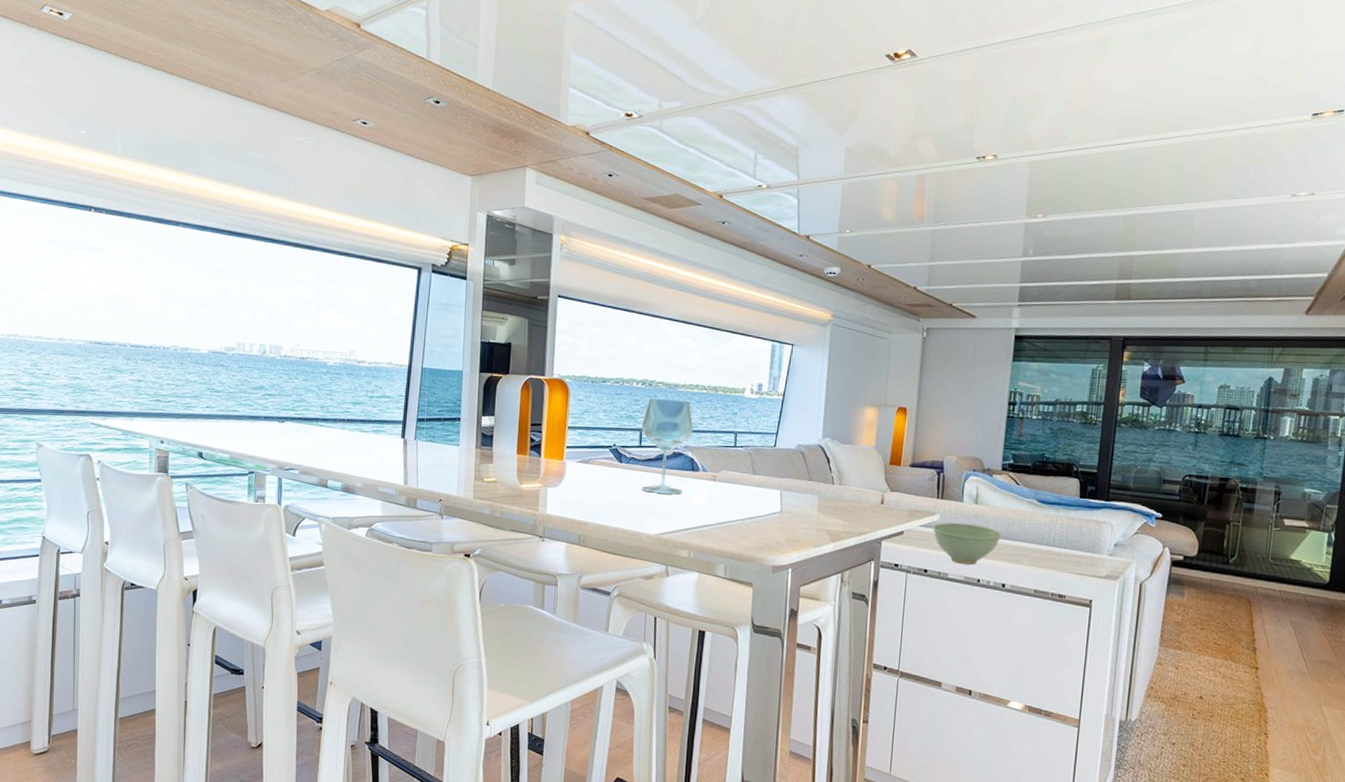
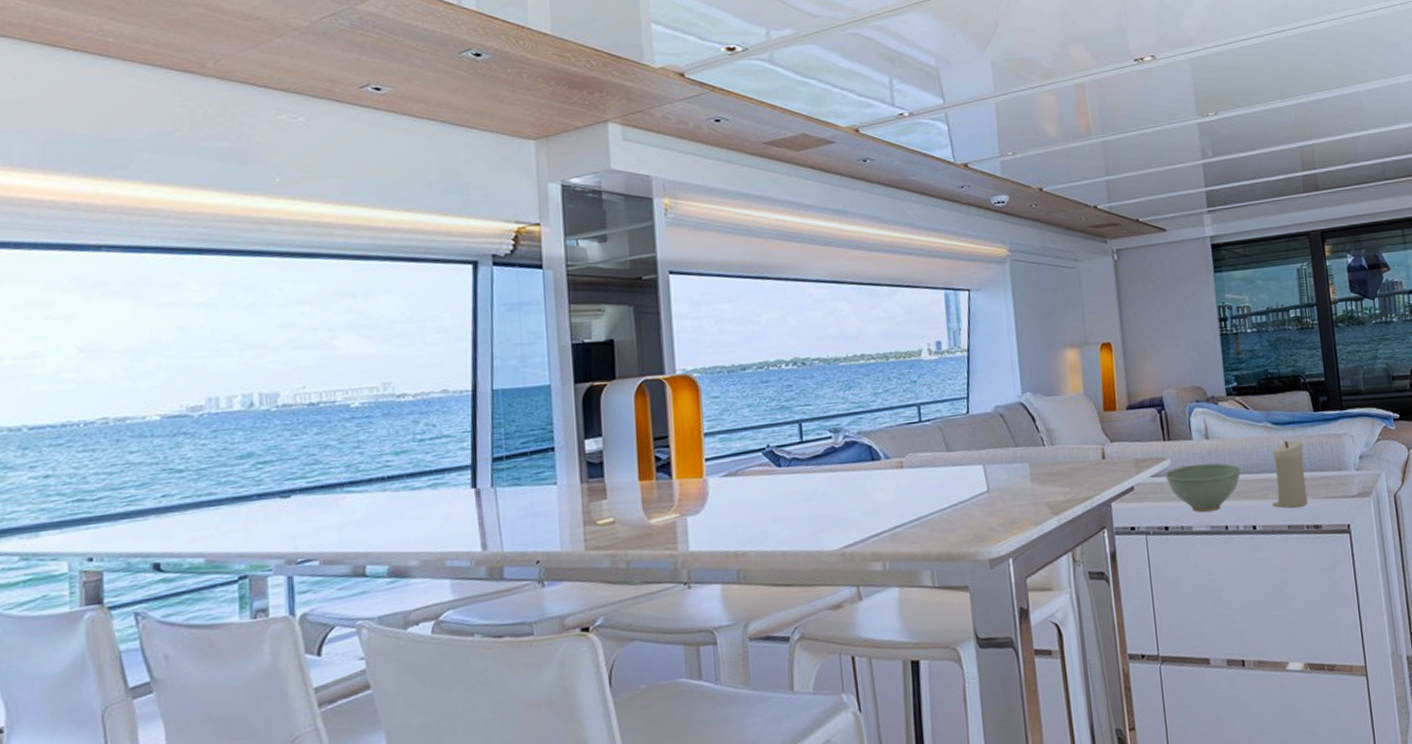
wine glass: present [641,398,693,495] -> none [799,376,866,498]
candle: none [1024,518,1063,578] -> present [1272,440,1308,509]

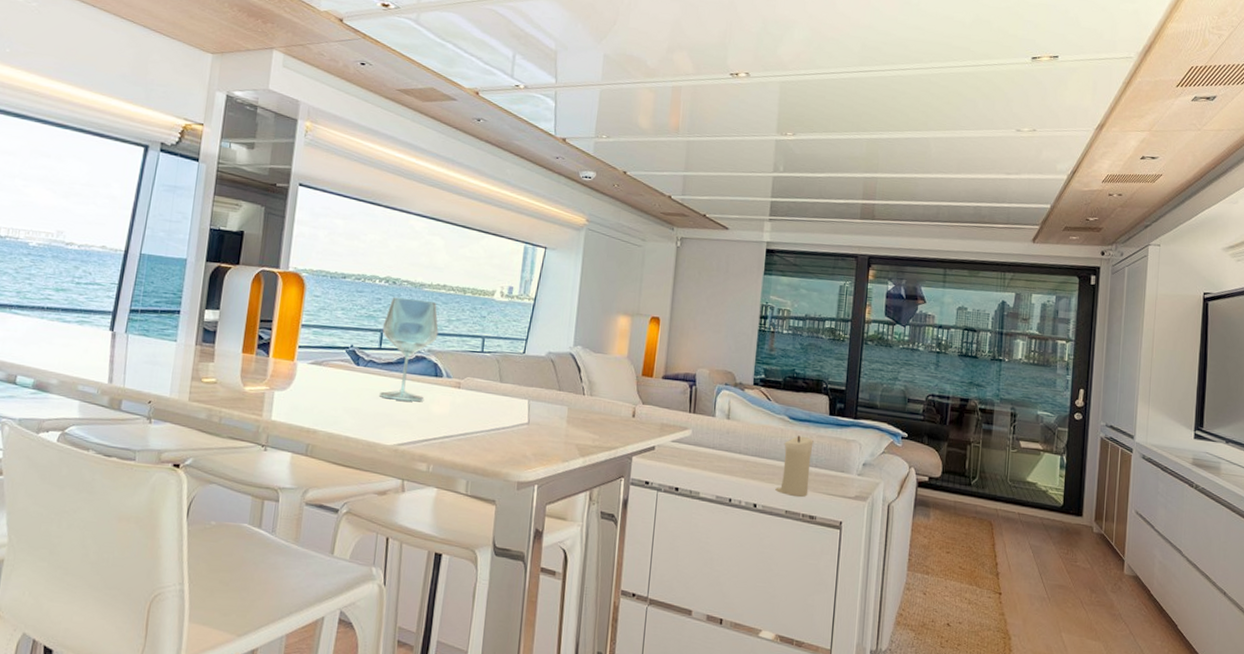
wine glass: none [799,376,866,498] -> present [380,297,439,402]
bowl: present [1164,462,1242,513] -> none [684,438,754,484]

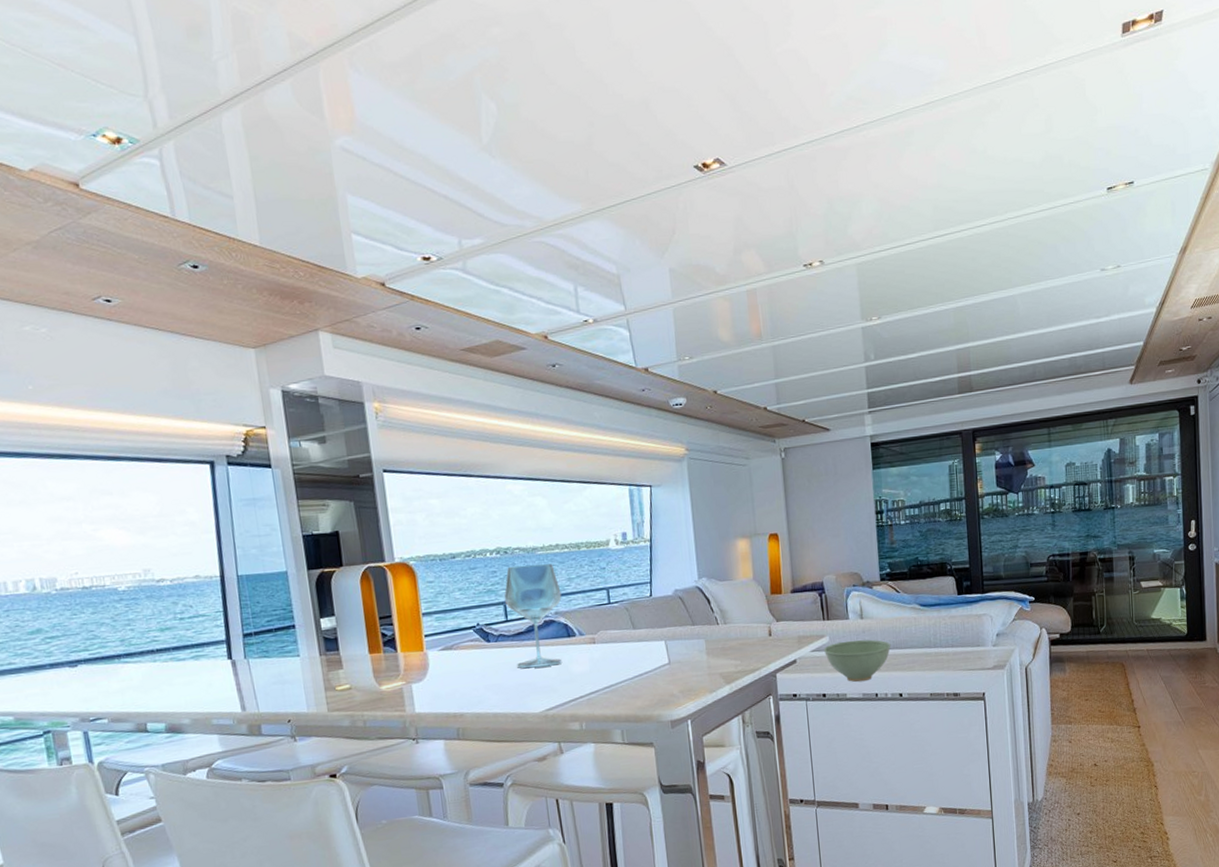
bowl: none [684,438,754,484] -> present [823,639,891,683]
candle: present [775,435,814,498] -> none [917,620,949,680]

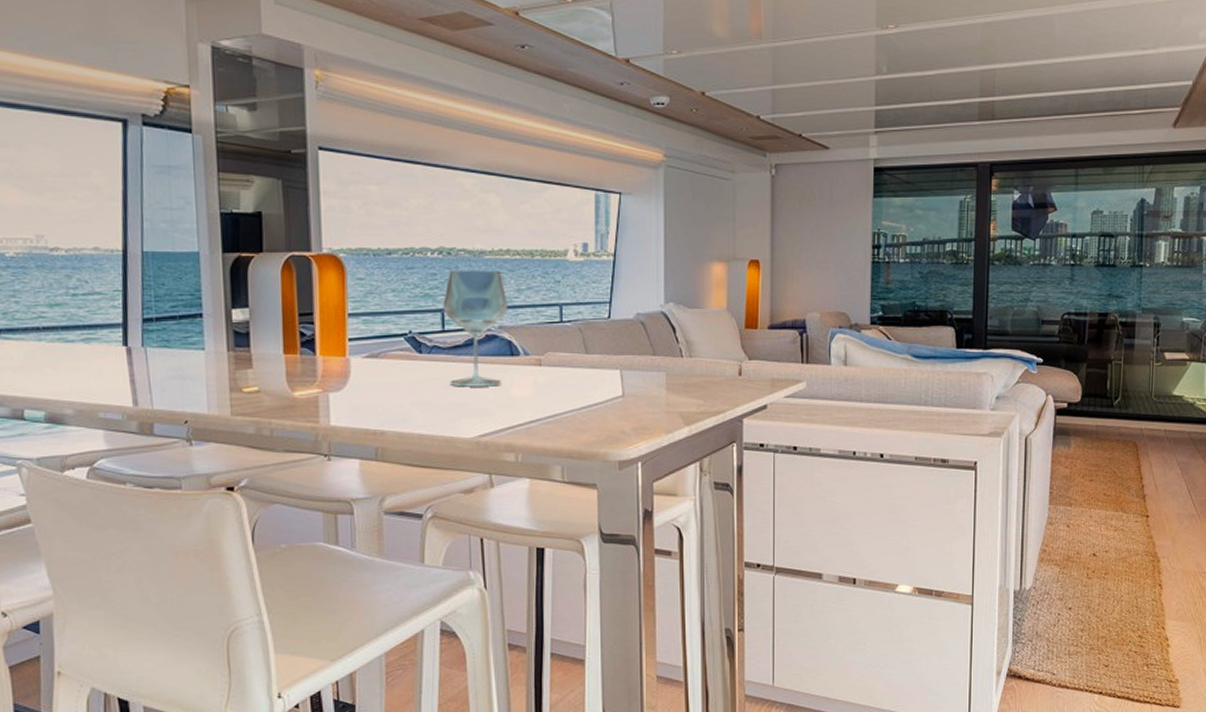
bowl: present [823,639,891,683] -> none [798,389,876,437]

